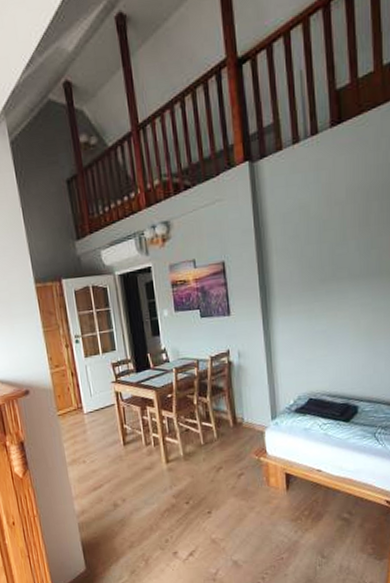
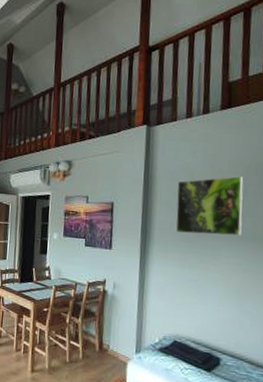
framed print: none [292,204,367,283] -> present [176,176,244,236]

